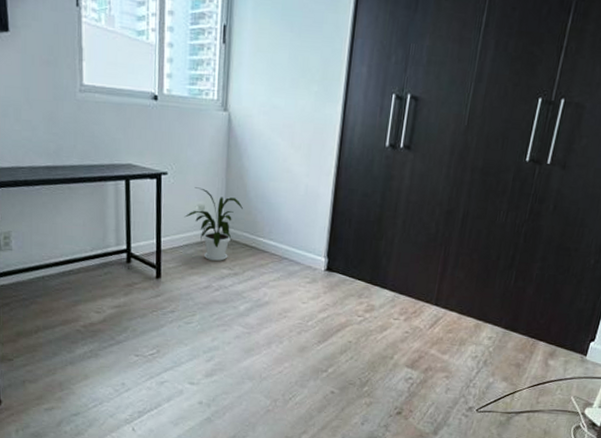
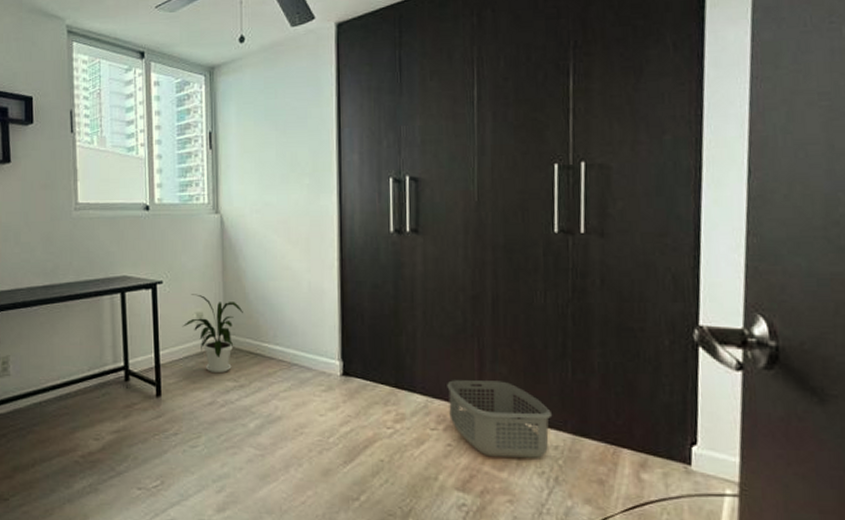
clothes hamper: none [410,280,493,346] -> present [447,380,553,458]

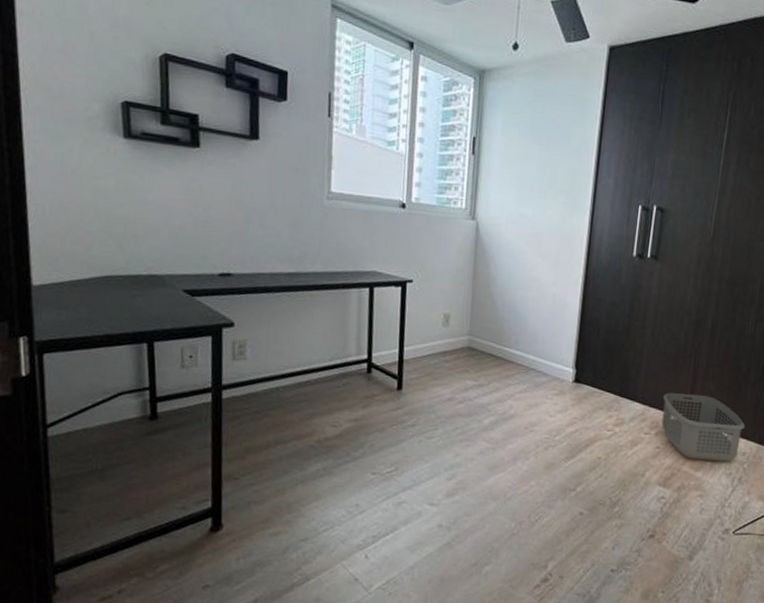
house plant: present [182,294,243,374] -> none [428,295,489,373]

